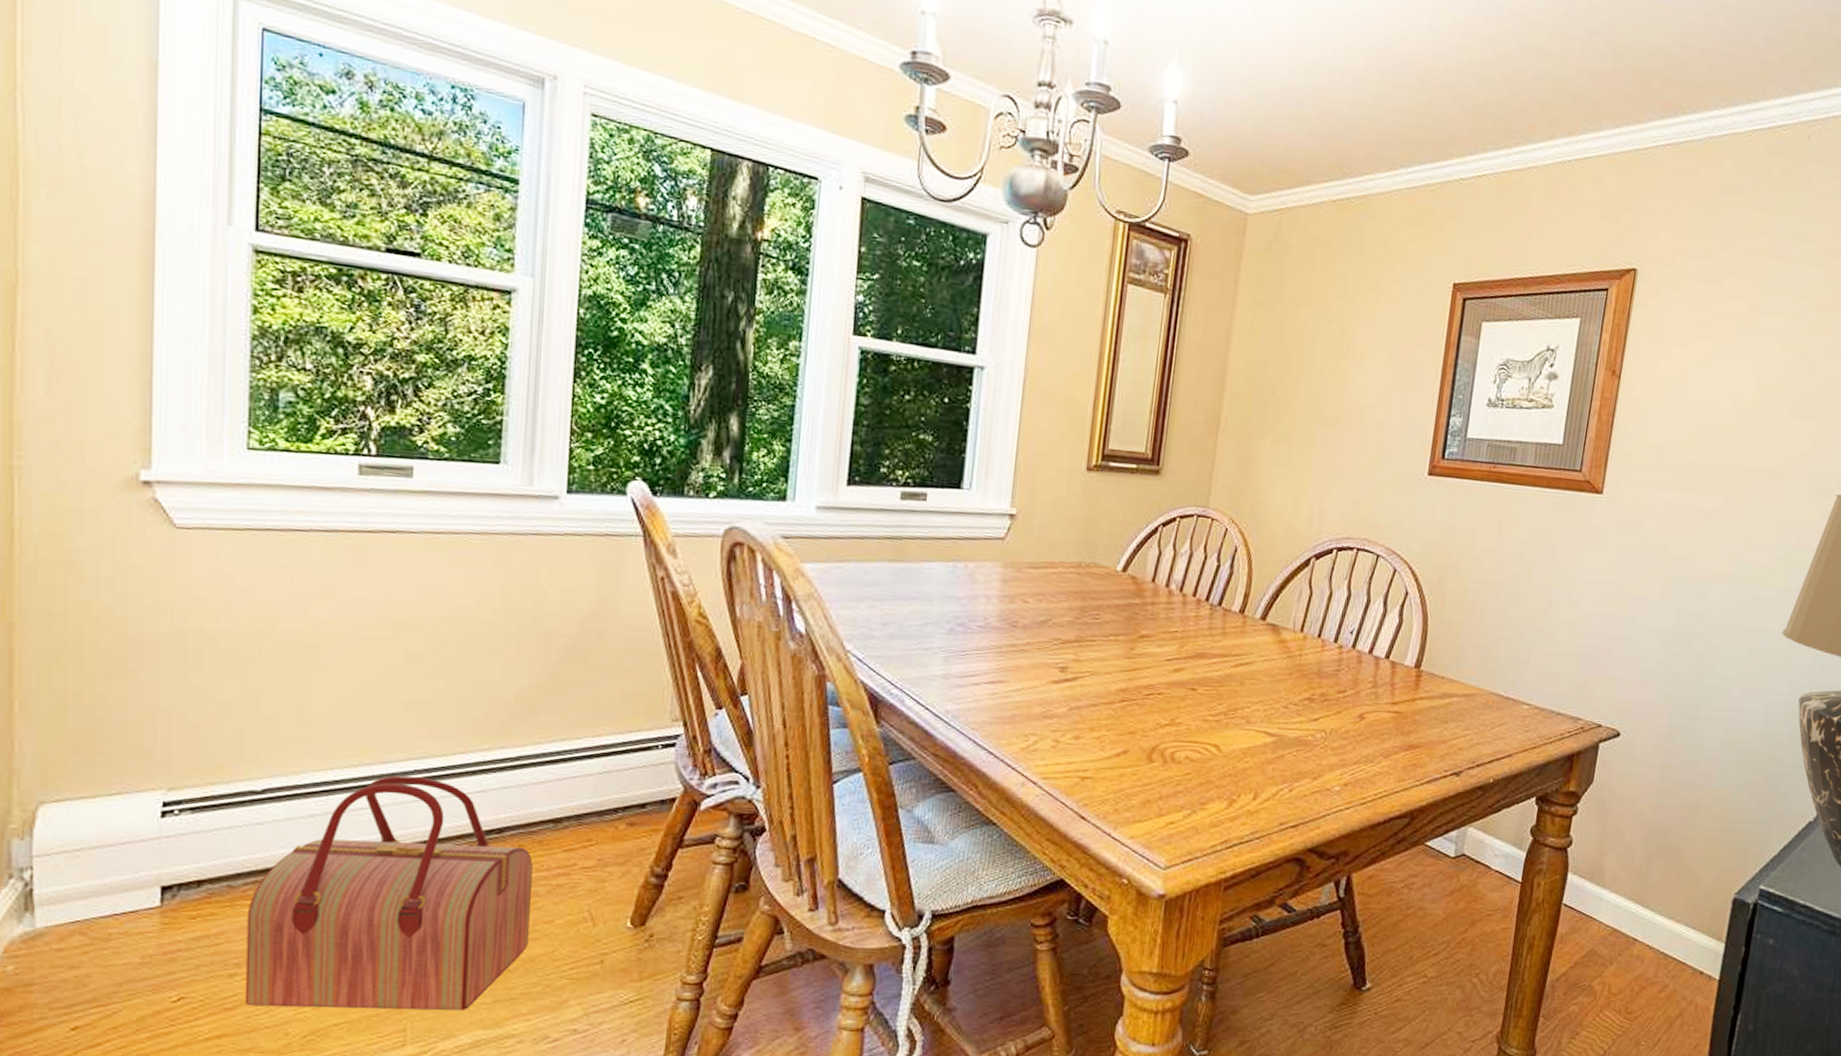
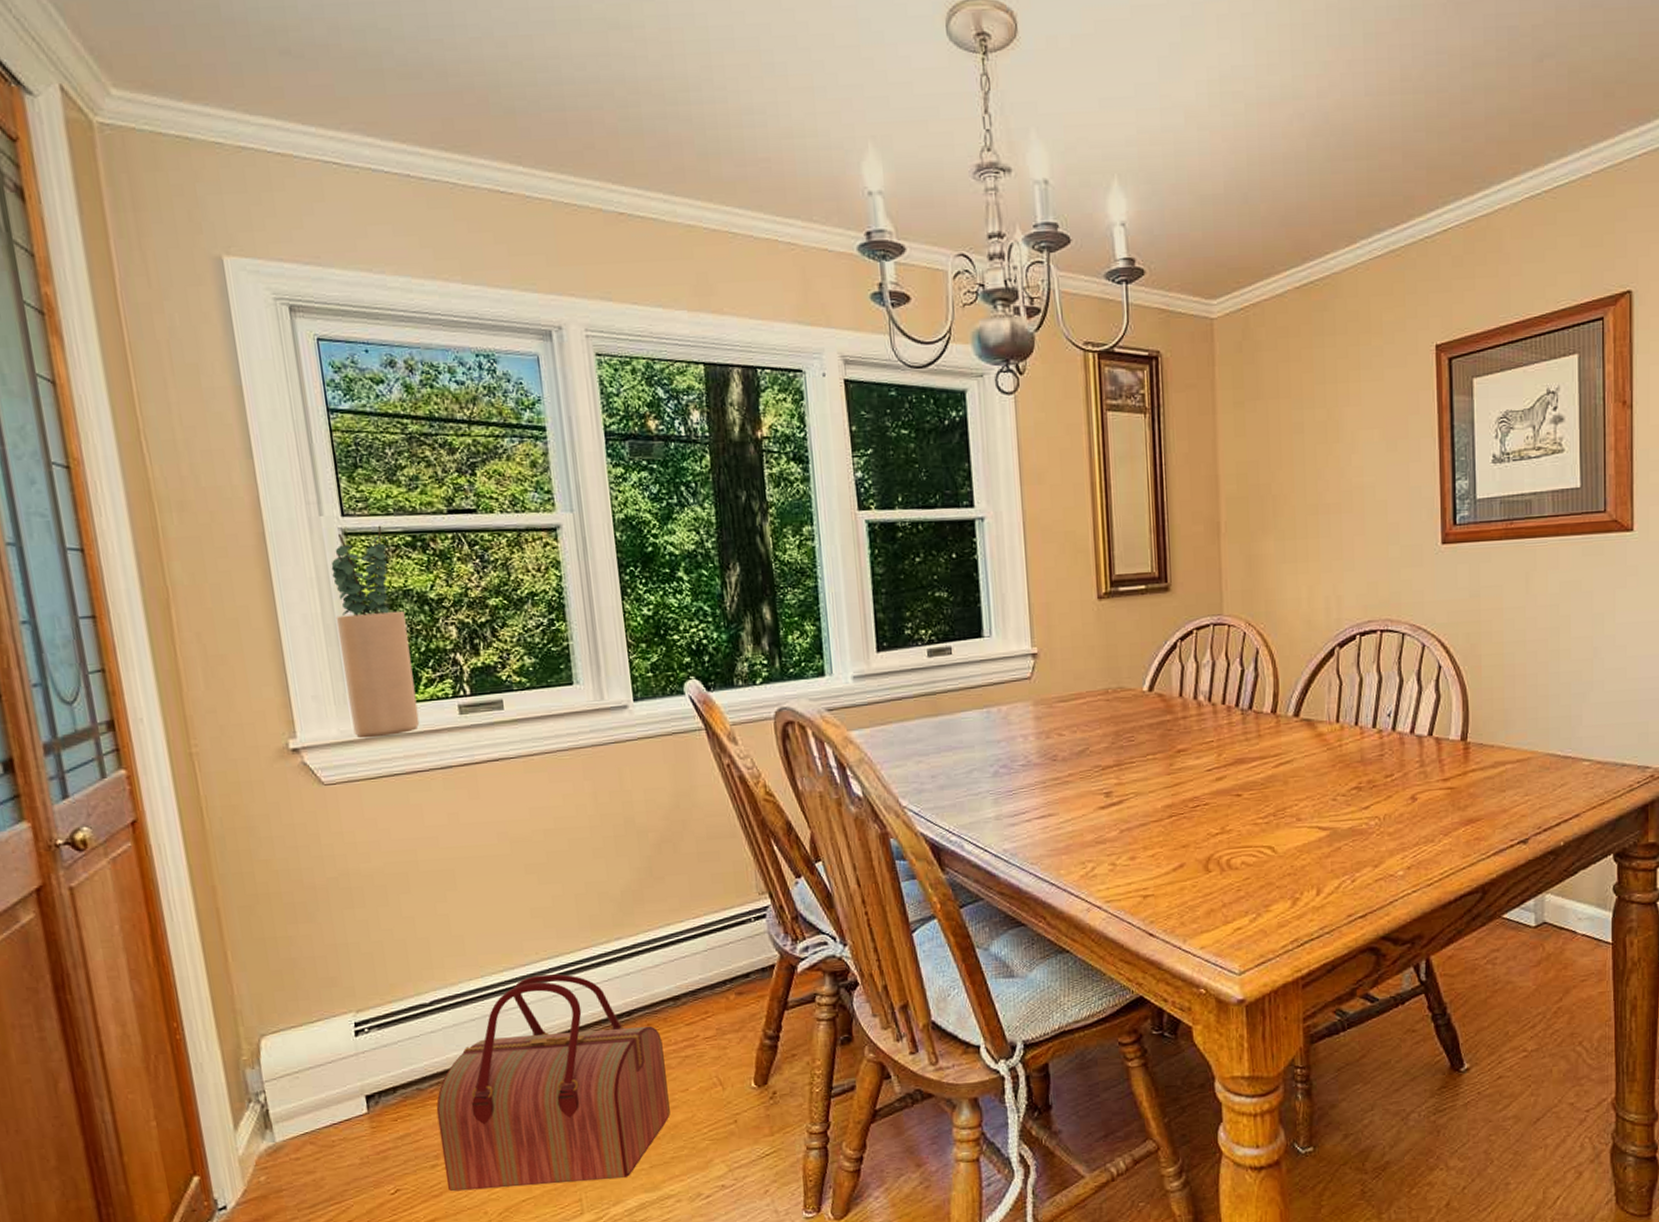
vase: none [224,249,312,486] -> present [331,525,420,739]

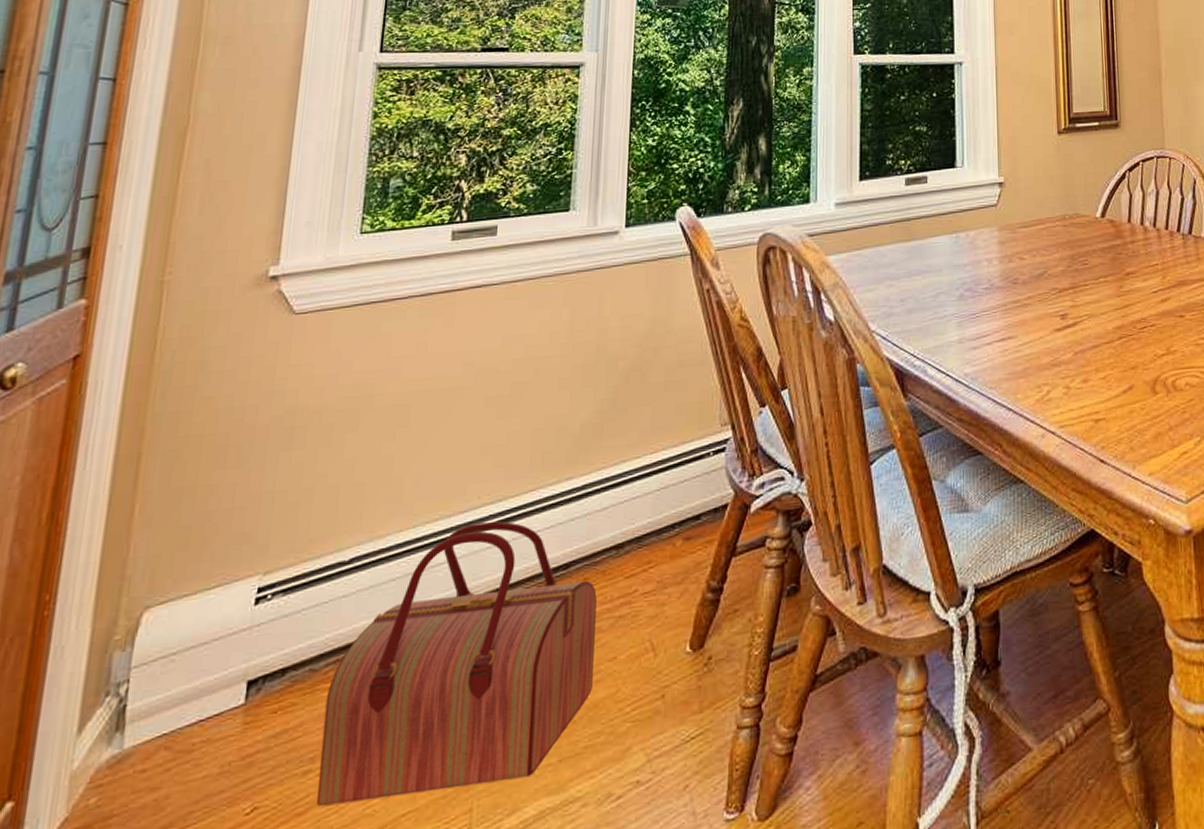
vase: present [331,525,420,739] -> none [340,60,419,265]

